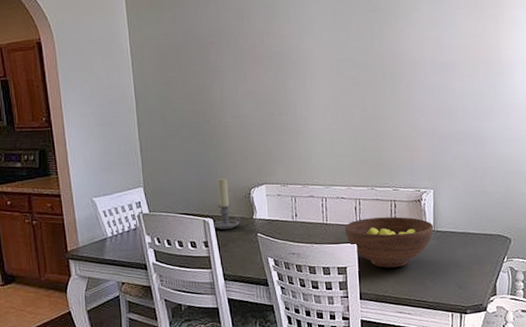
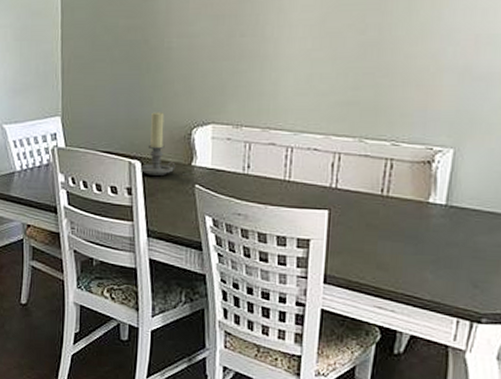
fruit bowl: present [344,216,434,268] -> none [313,179,447,248]

